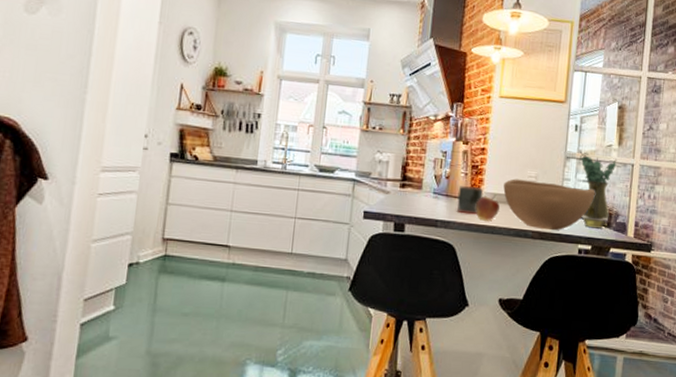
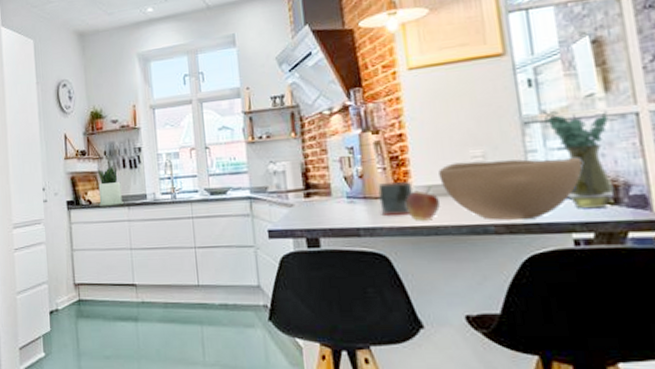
planter: none [205,125,234,167] -> present [97,165,125,207]

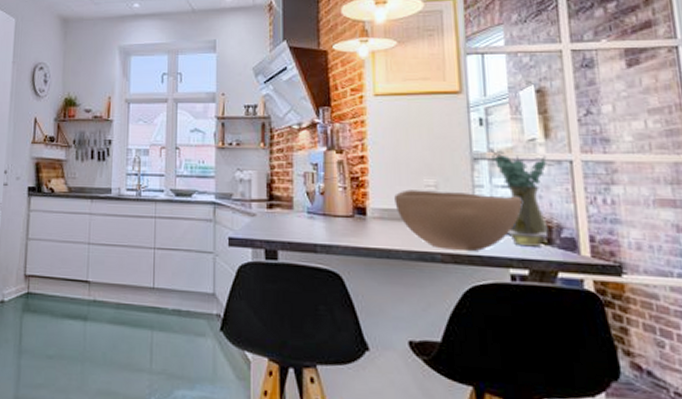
planter: present [97,165,125,207] -> none [61,155,88,198]
mug: present [377,182,414,217] -> none [336,202,370,236]
fruit: present [406,186,441,221] -> none [362,210,394,243]

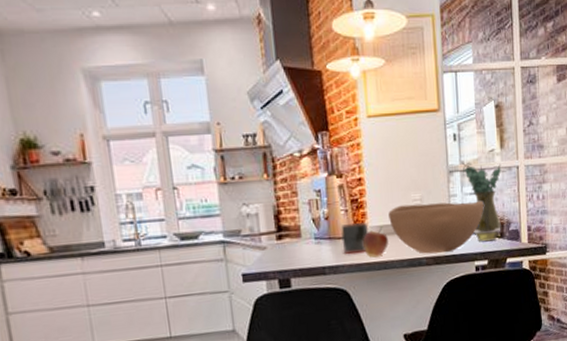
mug: none [336,202,370,236] -> present [340,222,369,255]
fruit: none [362,210,394,243] -> present [363,226,389,257]

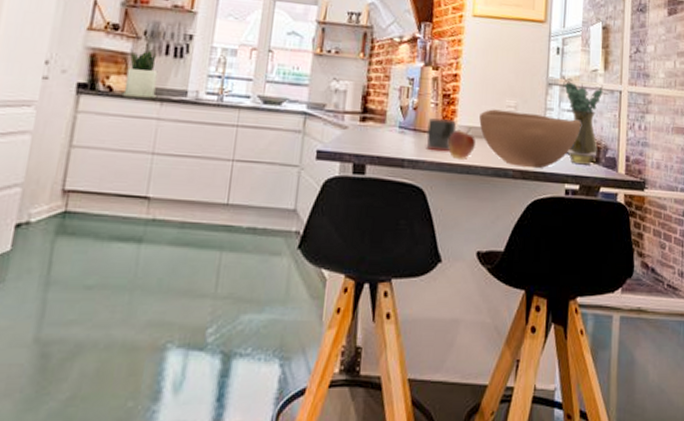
planter: none [35,208,77,260] -> present [121,49,158,100]

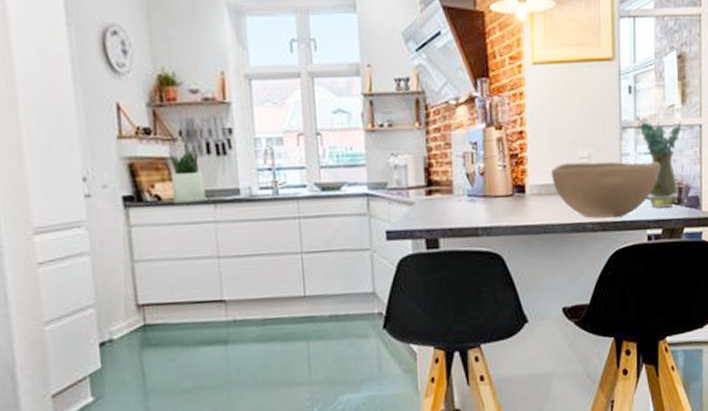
mug: present [425,118,457,151] -> none [496,180,529,216]
fruit: present [448,127,476,159] -> none [522,186,551,220]

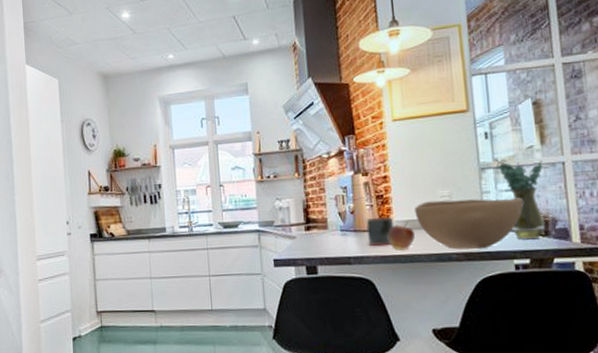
planter: present [168,150,210,205] -> none [119,201,146,240]
mug: none [496,180,529,216] -> present [365,217,395,247]
fruit: none [522,186,551,220] -> present [388,221,416,250]

